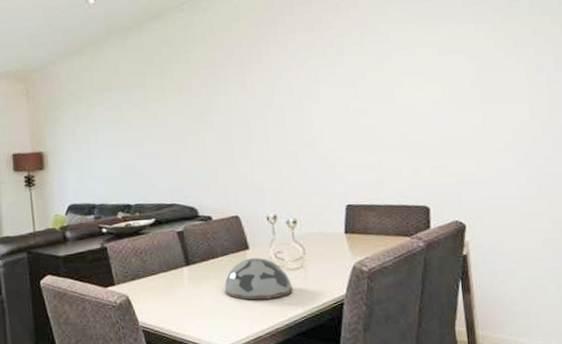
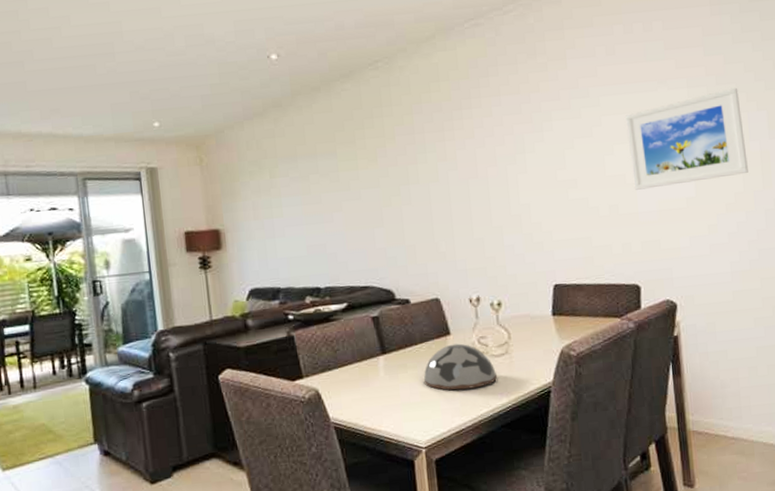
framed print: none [414,23,535,118] -> present [625,87,748,190]

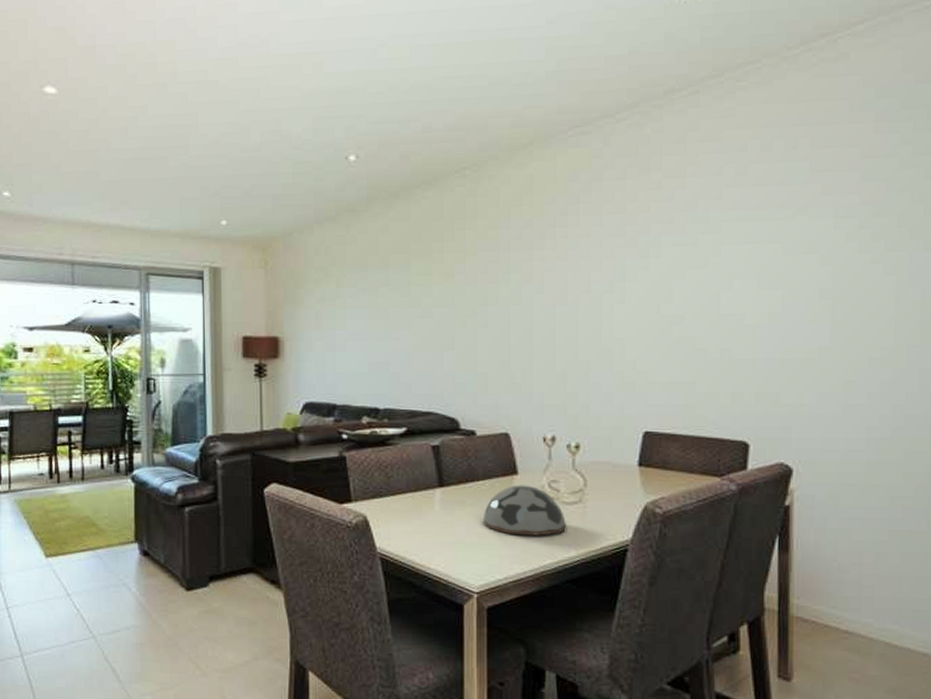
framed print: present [625,87,748,190] -> none [752,221,903,333]

